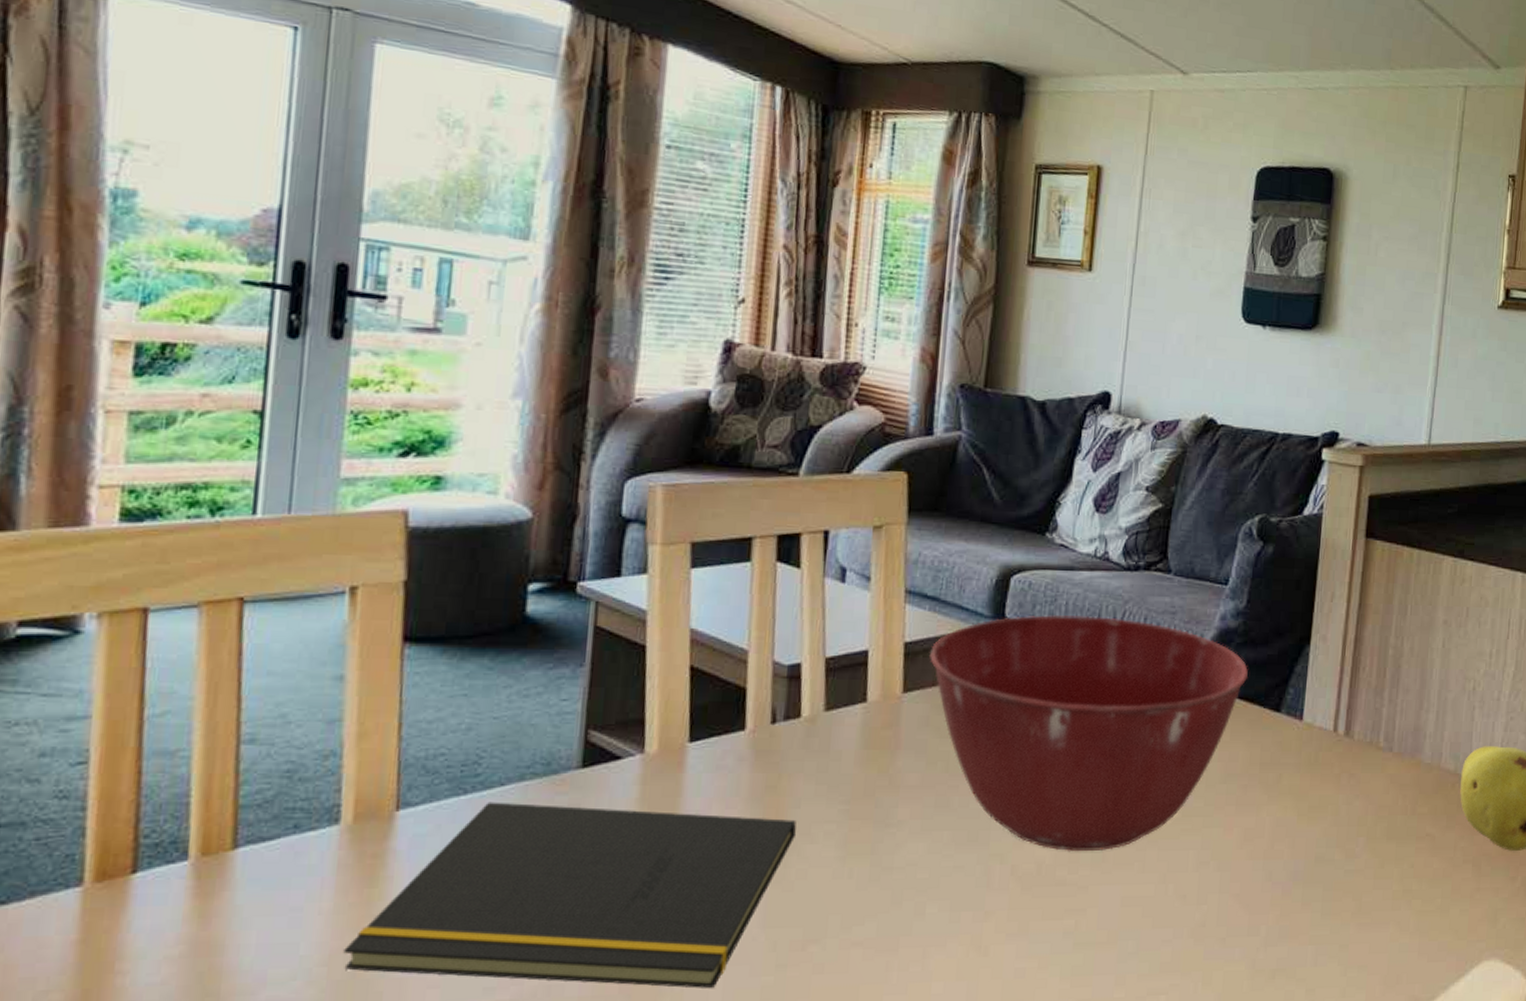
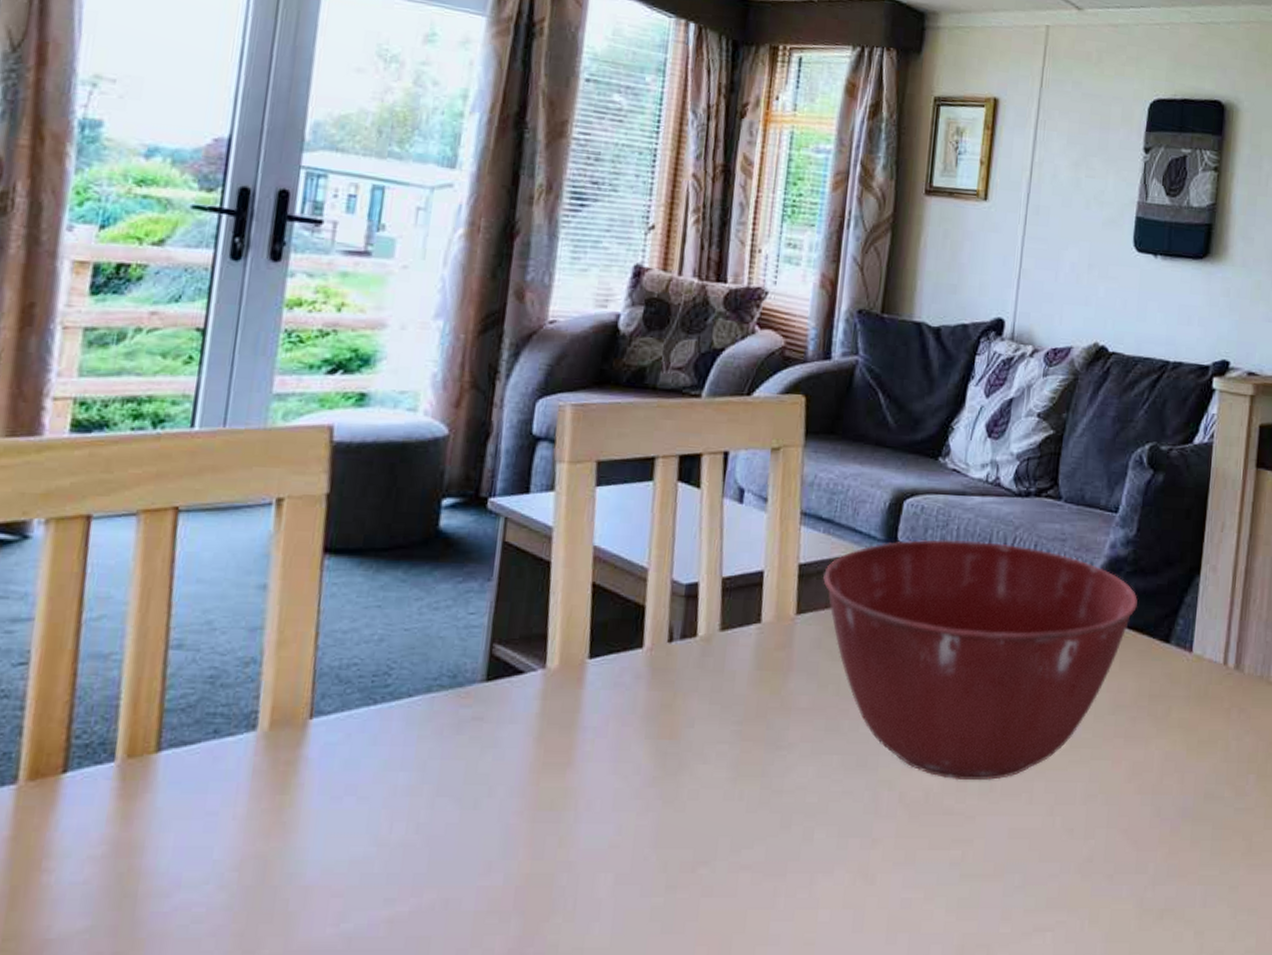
notepad: present [343,802,797,989] -> none [254,712,690,909]

